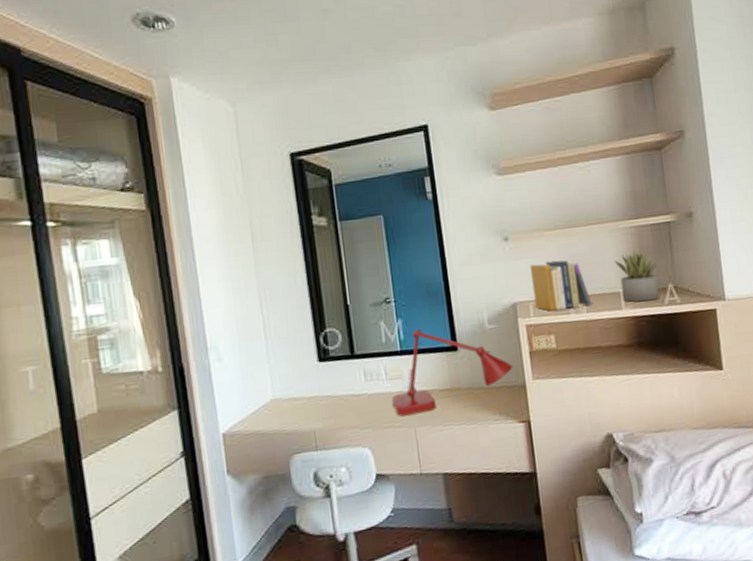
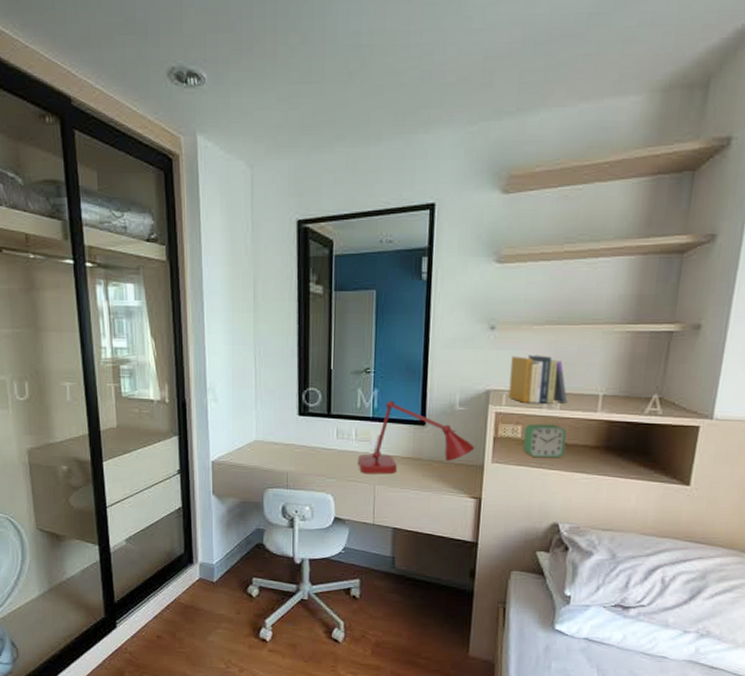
alarm clock: none [558,328,602,367] -> present [523,423,567,459]
succulent plant: present [614,248,661,303] -> none [600,353,647,408]

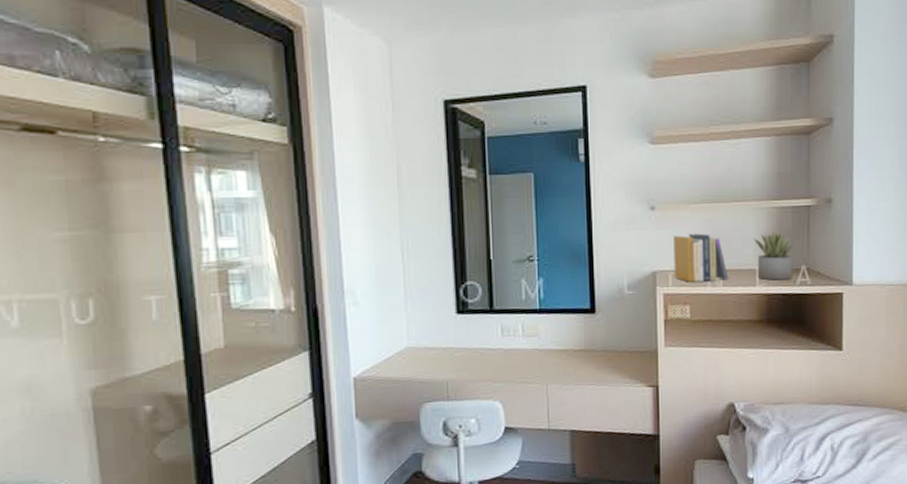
desk lamp: present [358,400,475,475] -> none [527,289,647,373]
alarm clock: present [523,423,567,459] -> none [693,301,732,338]
succulent plant: none [600,353,647,408] -> present [753,228,794,281]

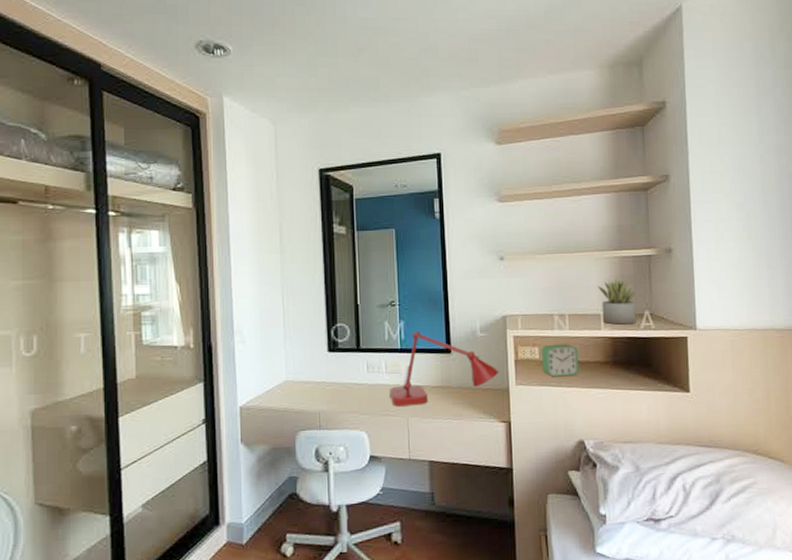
desk lamp: none [527,289,647,373] -> present [390,331,499,407]
books: present [673,233,729,282] -> none [521,281,575,326]
alarm clock: none [693,301,732,338] -> present [542,343,579,377]

